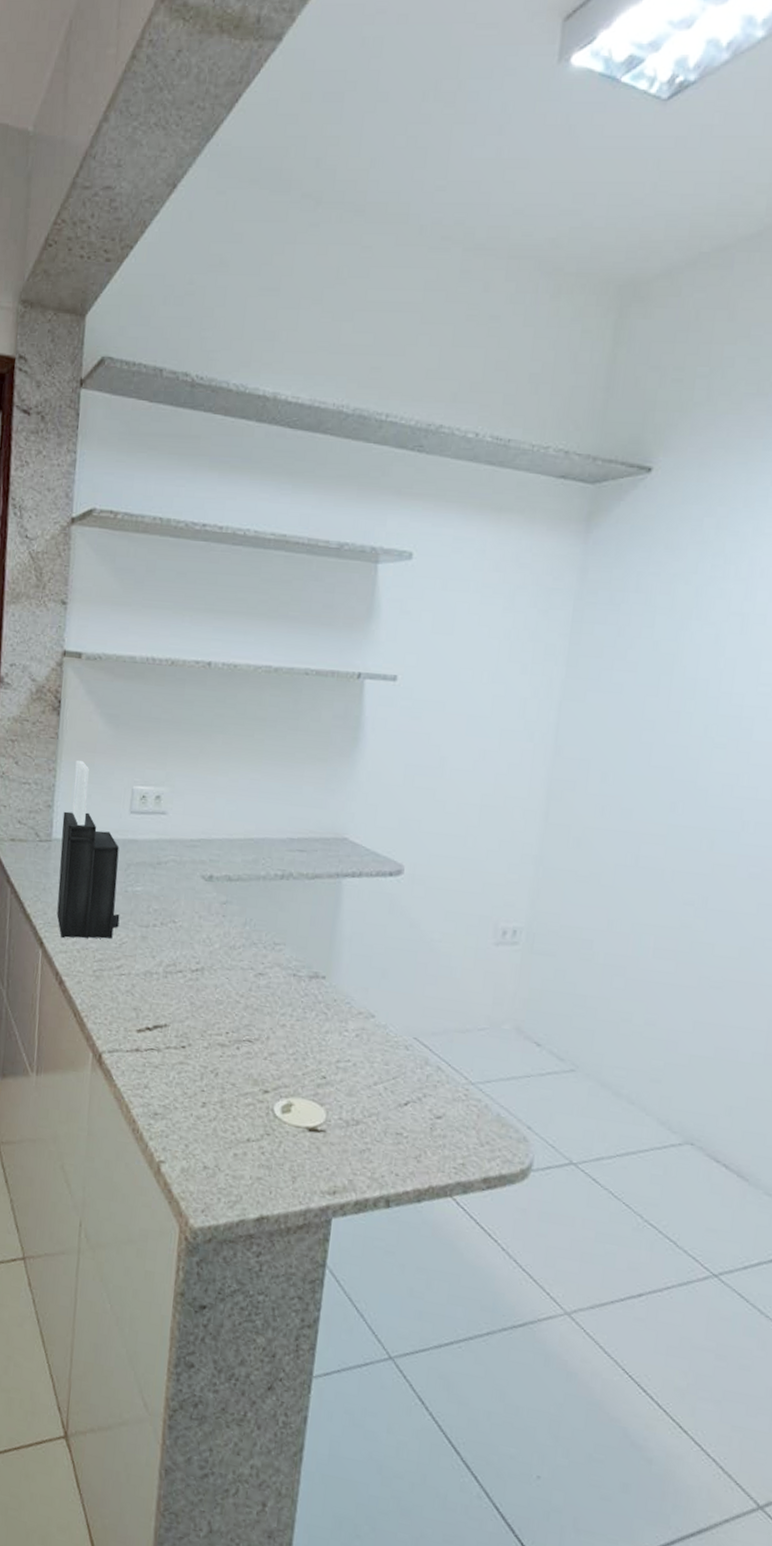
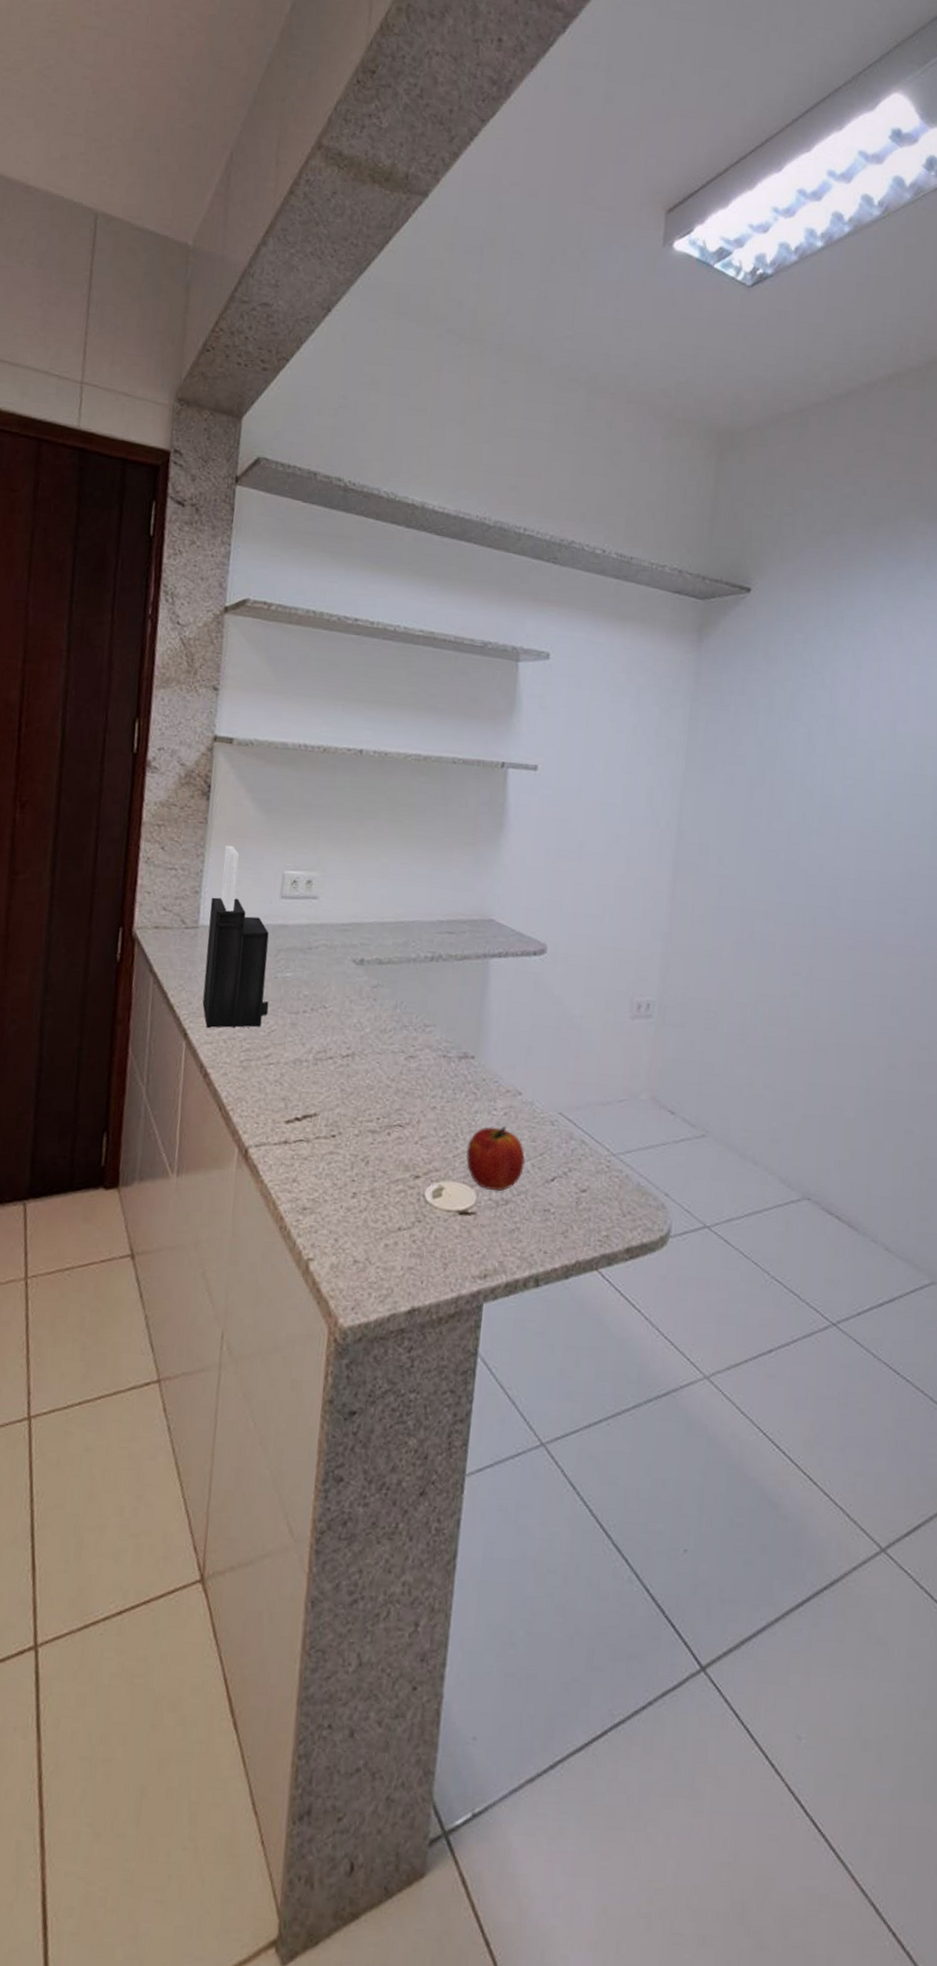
fruit: none [316,1047,378,1111] -> present [466,1126,526,1192]

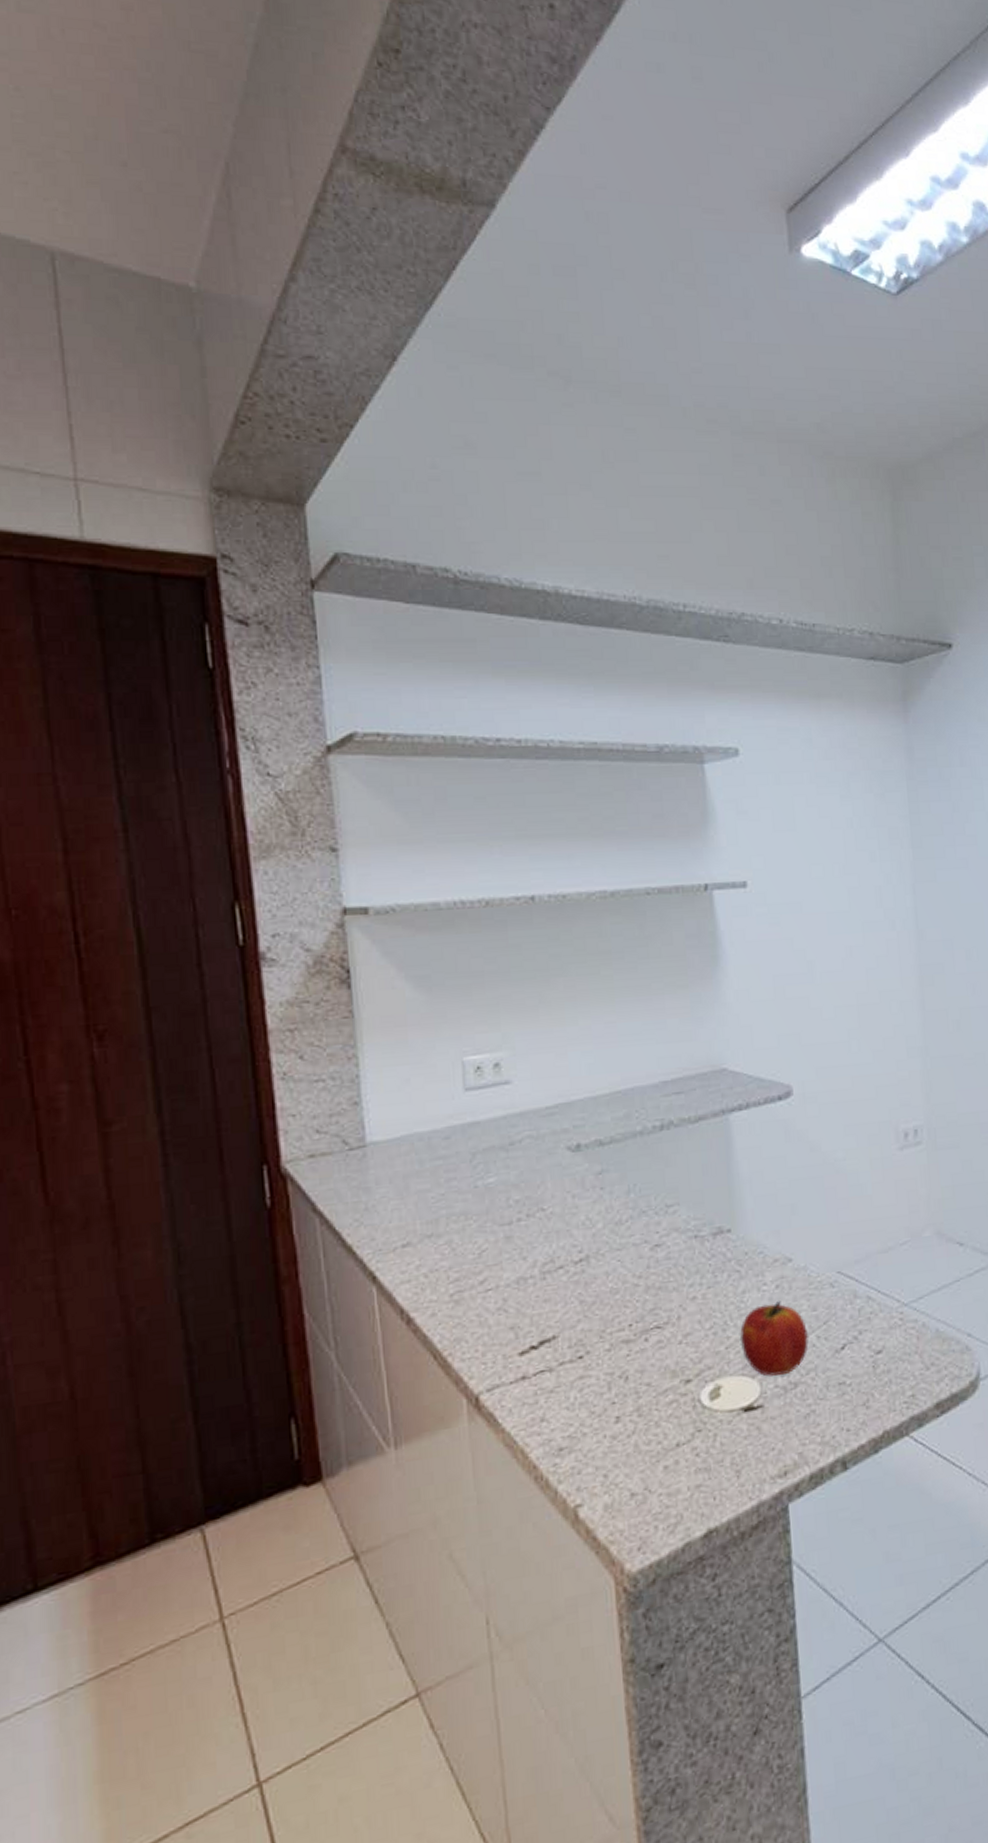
knife block: present [202,846,269,1029] -> none [376,1039,474,1265]

